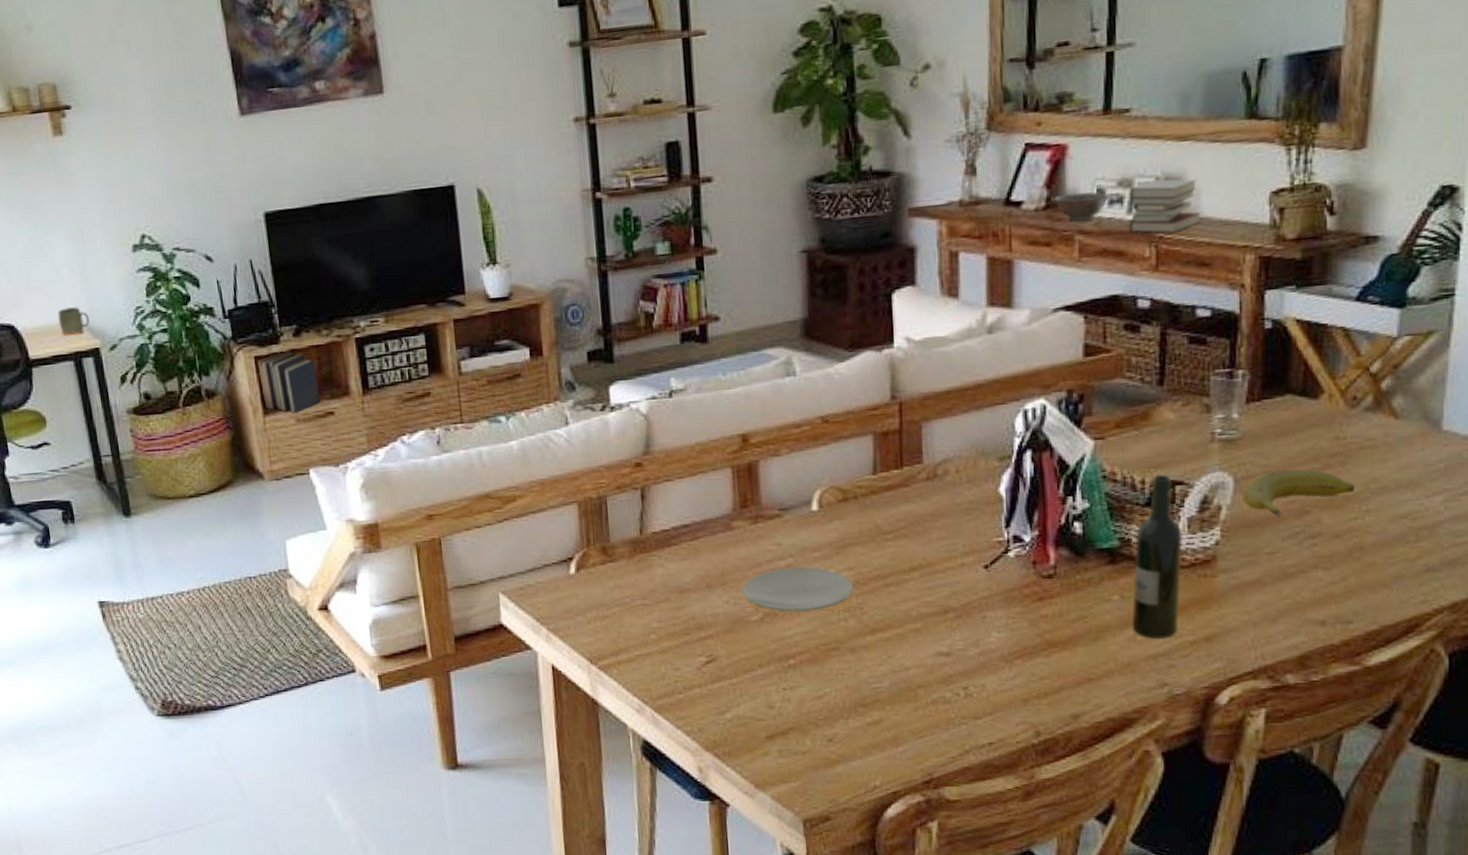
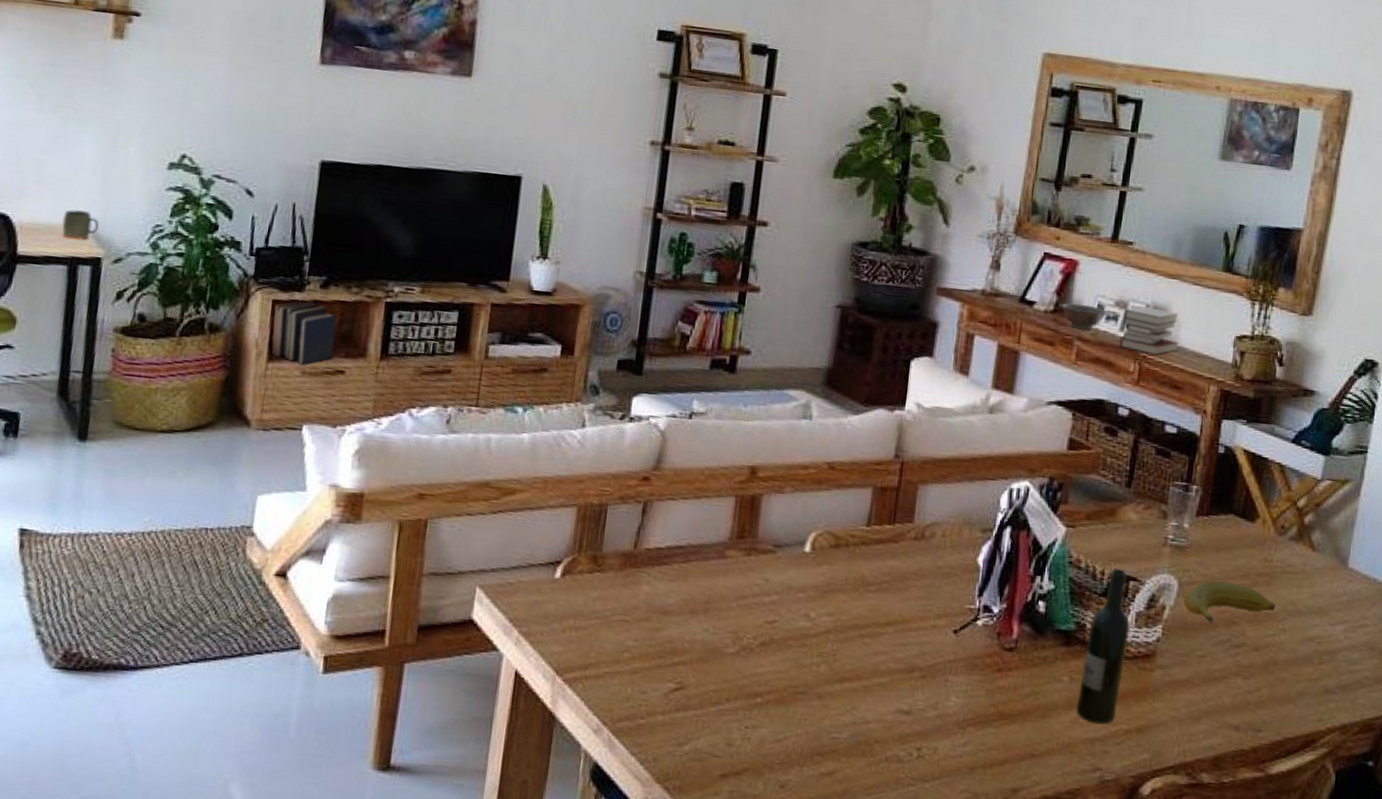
plate: present [742,566,854,612] -> none [723,604,831,652]

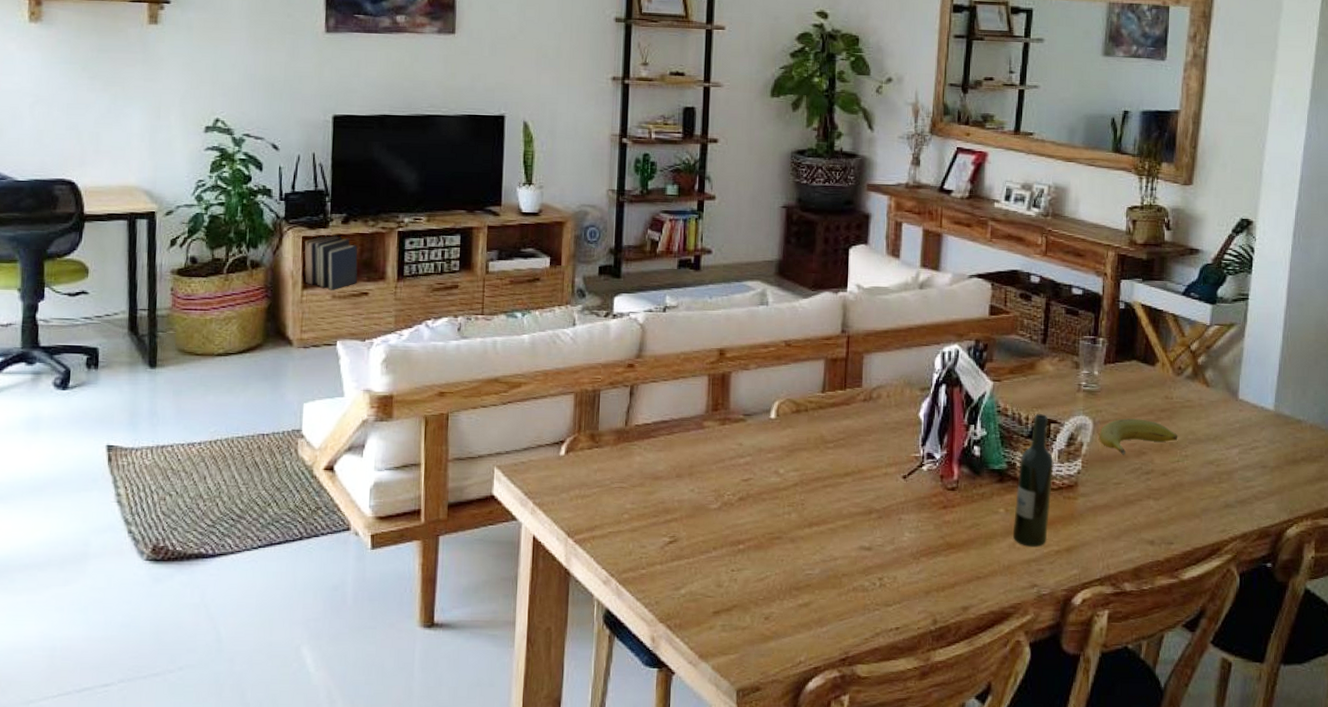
mug: present [62,209,99,240] -> none [120,172,152,197]
decorative bowl: present [1059,302,1109,330] -> none [973,189,1017,212]
books: present [1120,306,1179,356] -> none [1028,187,1078,229]

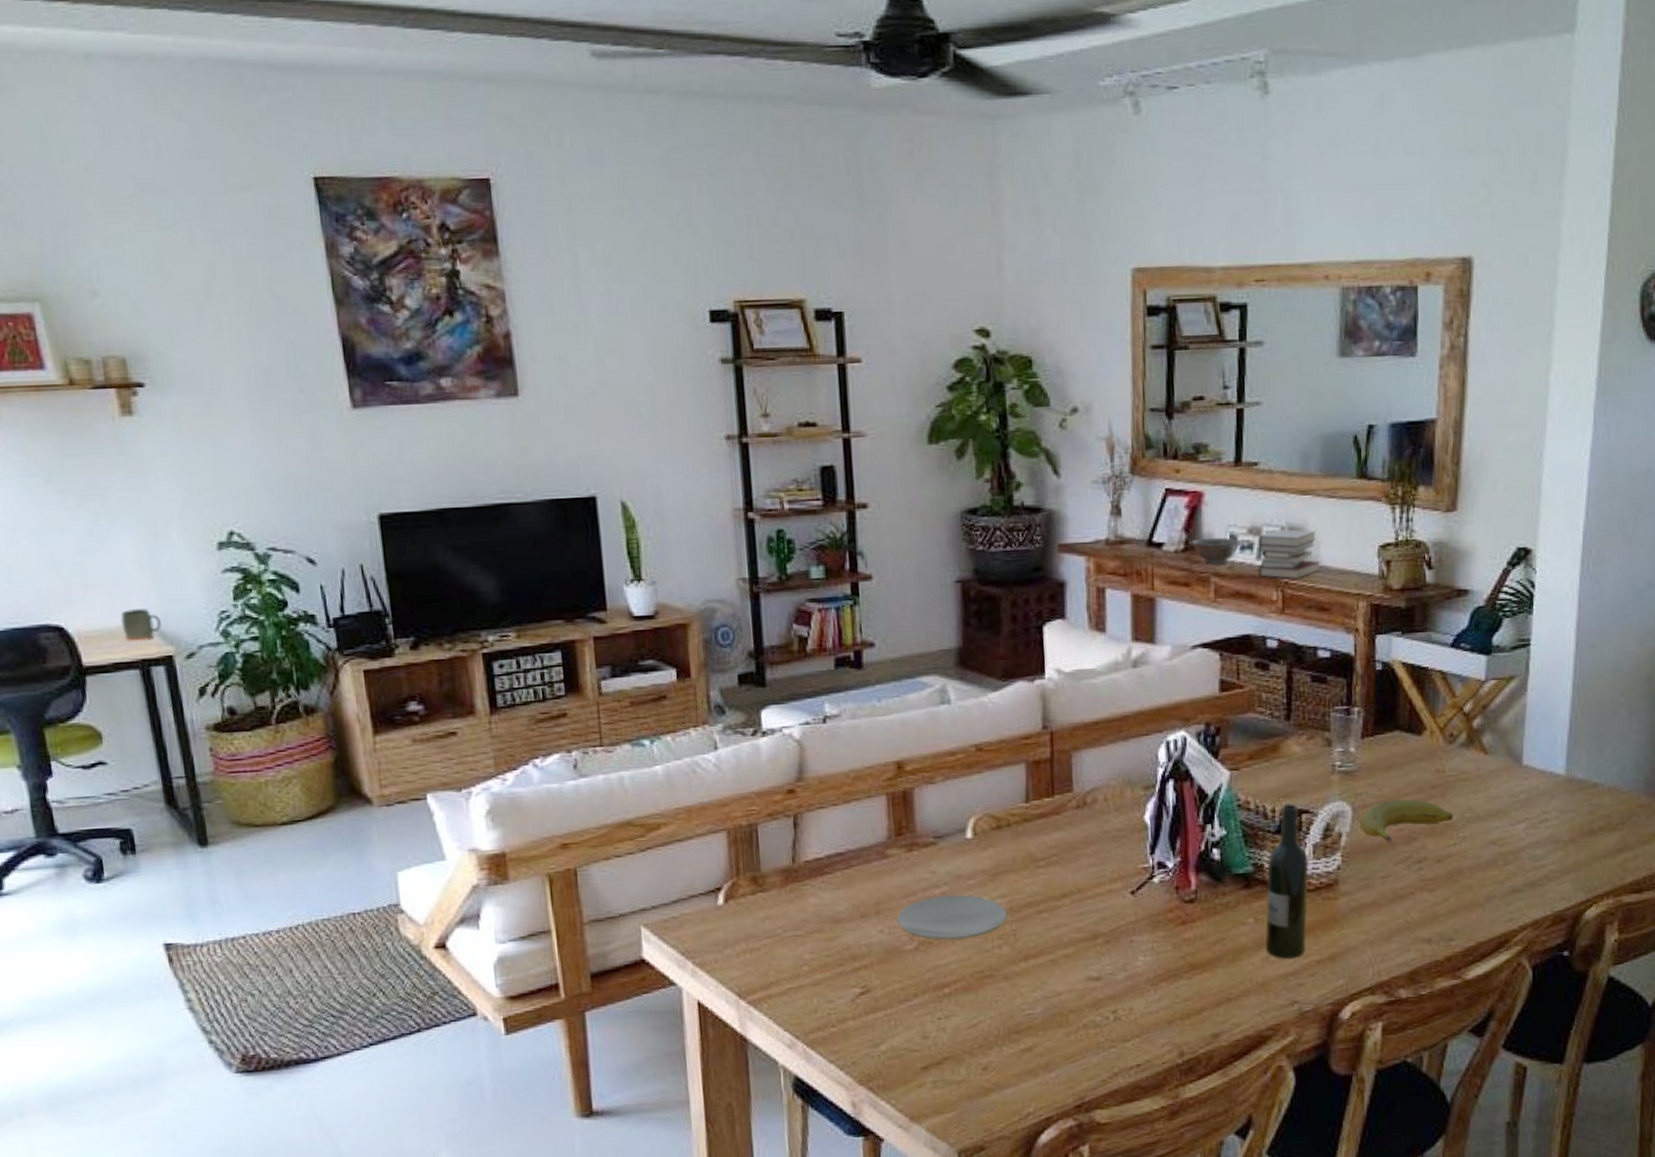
mug: none [120,172,152,197] -> present [120,608,163,640]
books: present [304,234,358,290] -> none [367,664,442,733]
plate: none [706,464,799,504] -> present [897,894,1008,941]
decorative bowl: none [973,189,1017,212] -> present [1189,537,1243,565]
books: none [1028,187,1078,229] -> present [1259,528,1320,580]

